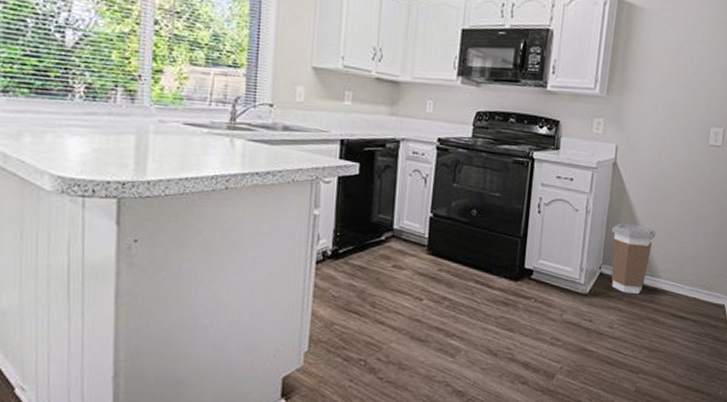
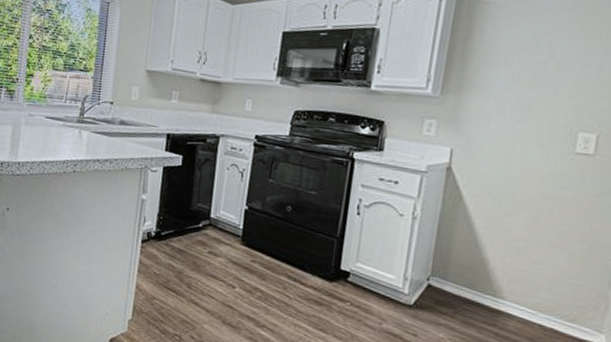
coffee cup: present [611,223,657,295] -> none [441,233,501,315]

